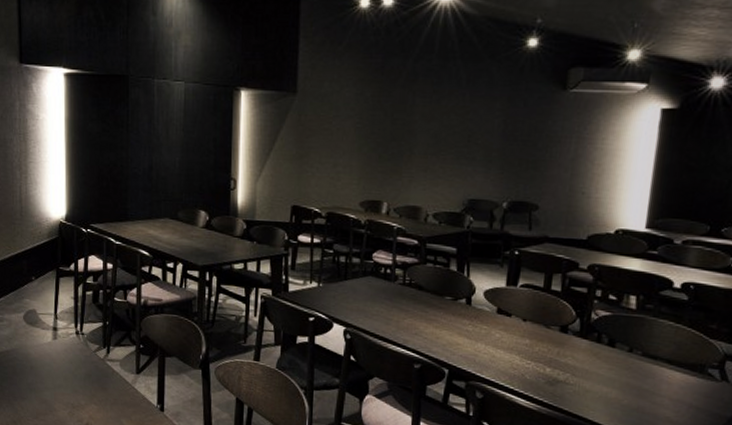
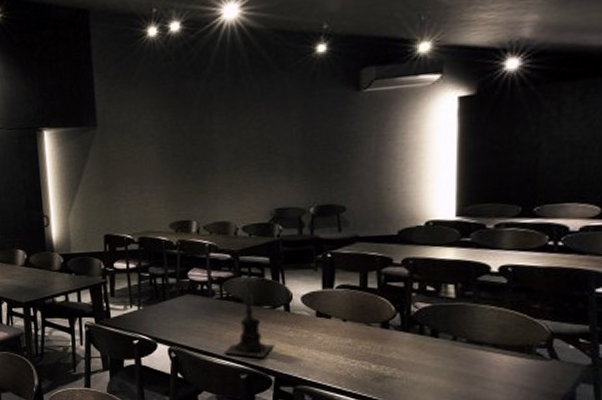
candle holder: none [400,261,451,349] -> present [224,272,274,357]

